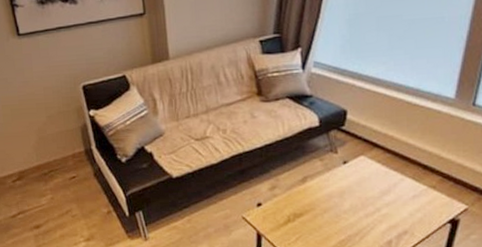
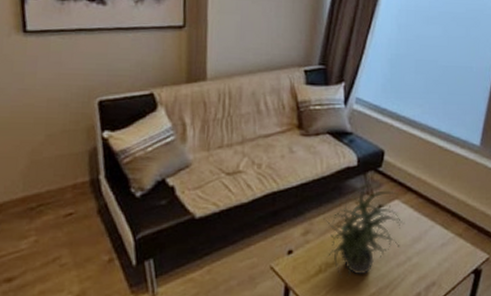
potted plant: none [289,136,373,227] -> present [323,177,405,278]

